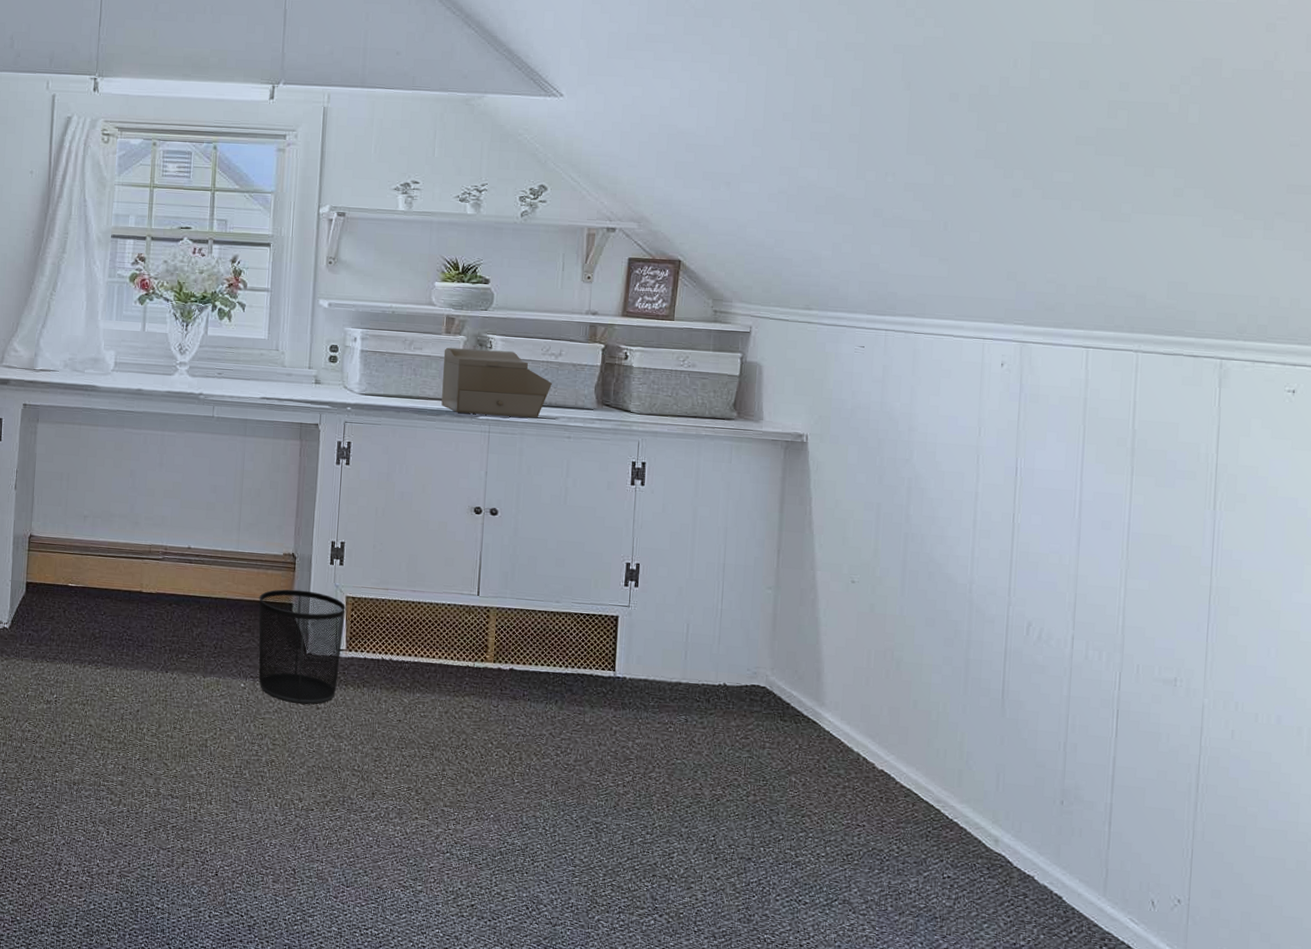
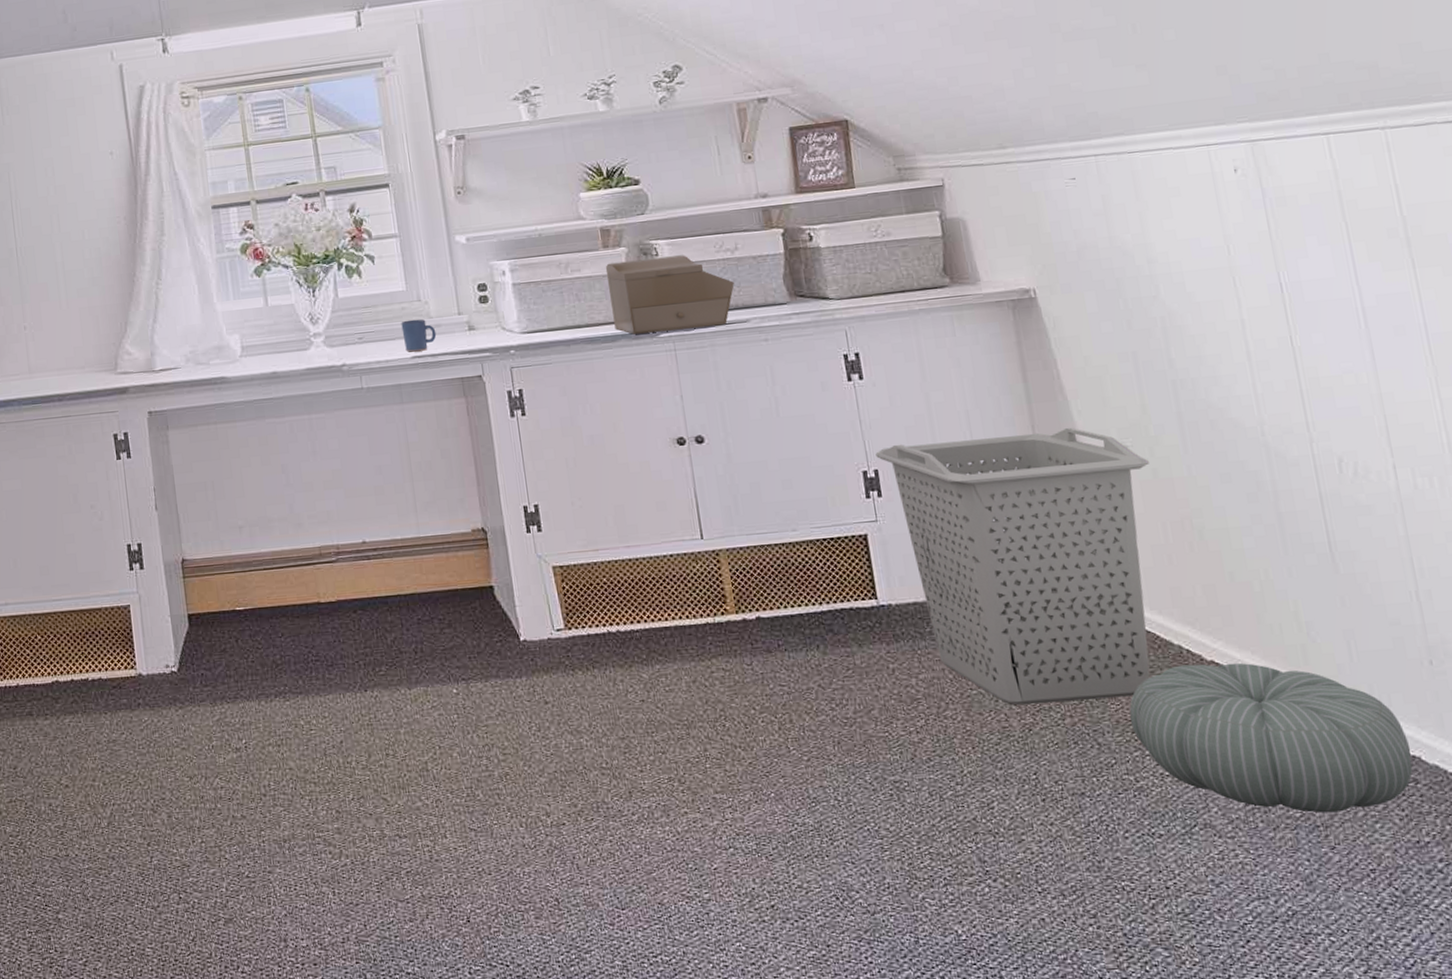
mug: none [257,365,287,394] -> present [401,319,437,352]
waste bin: present [258,589,346,705] -> none [454,568,563,702]
laundry basket: none [640,545,869,788] -> present [875,427,1150,706]
pouf: none [803,769,1028,910] -> present [1129,663,1413,813]

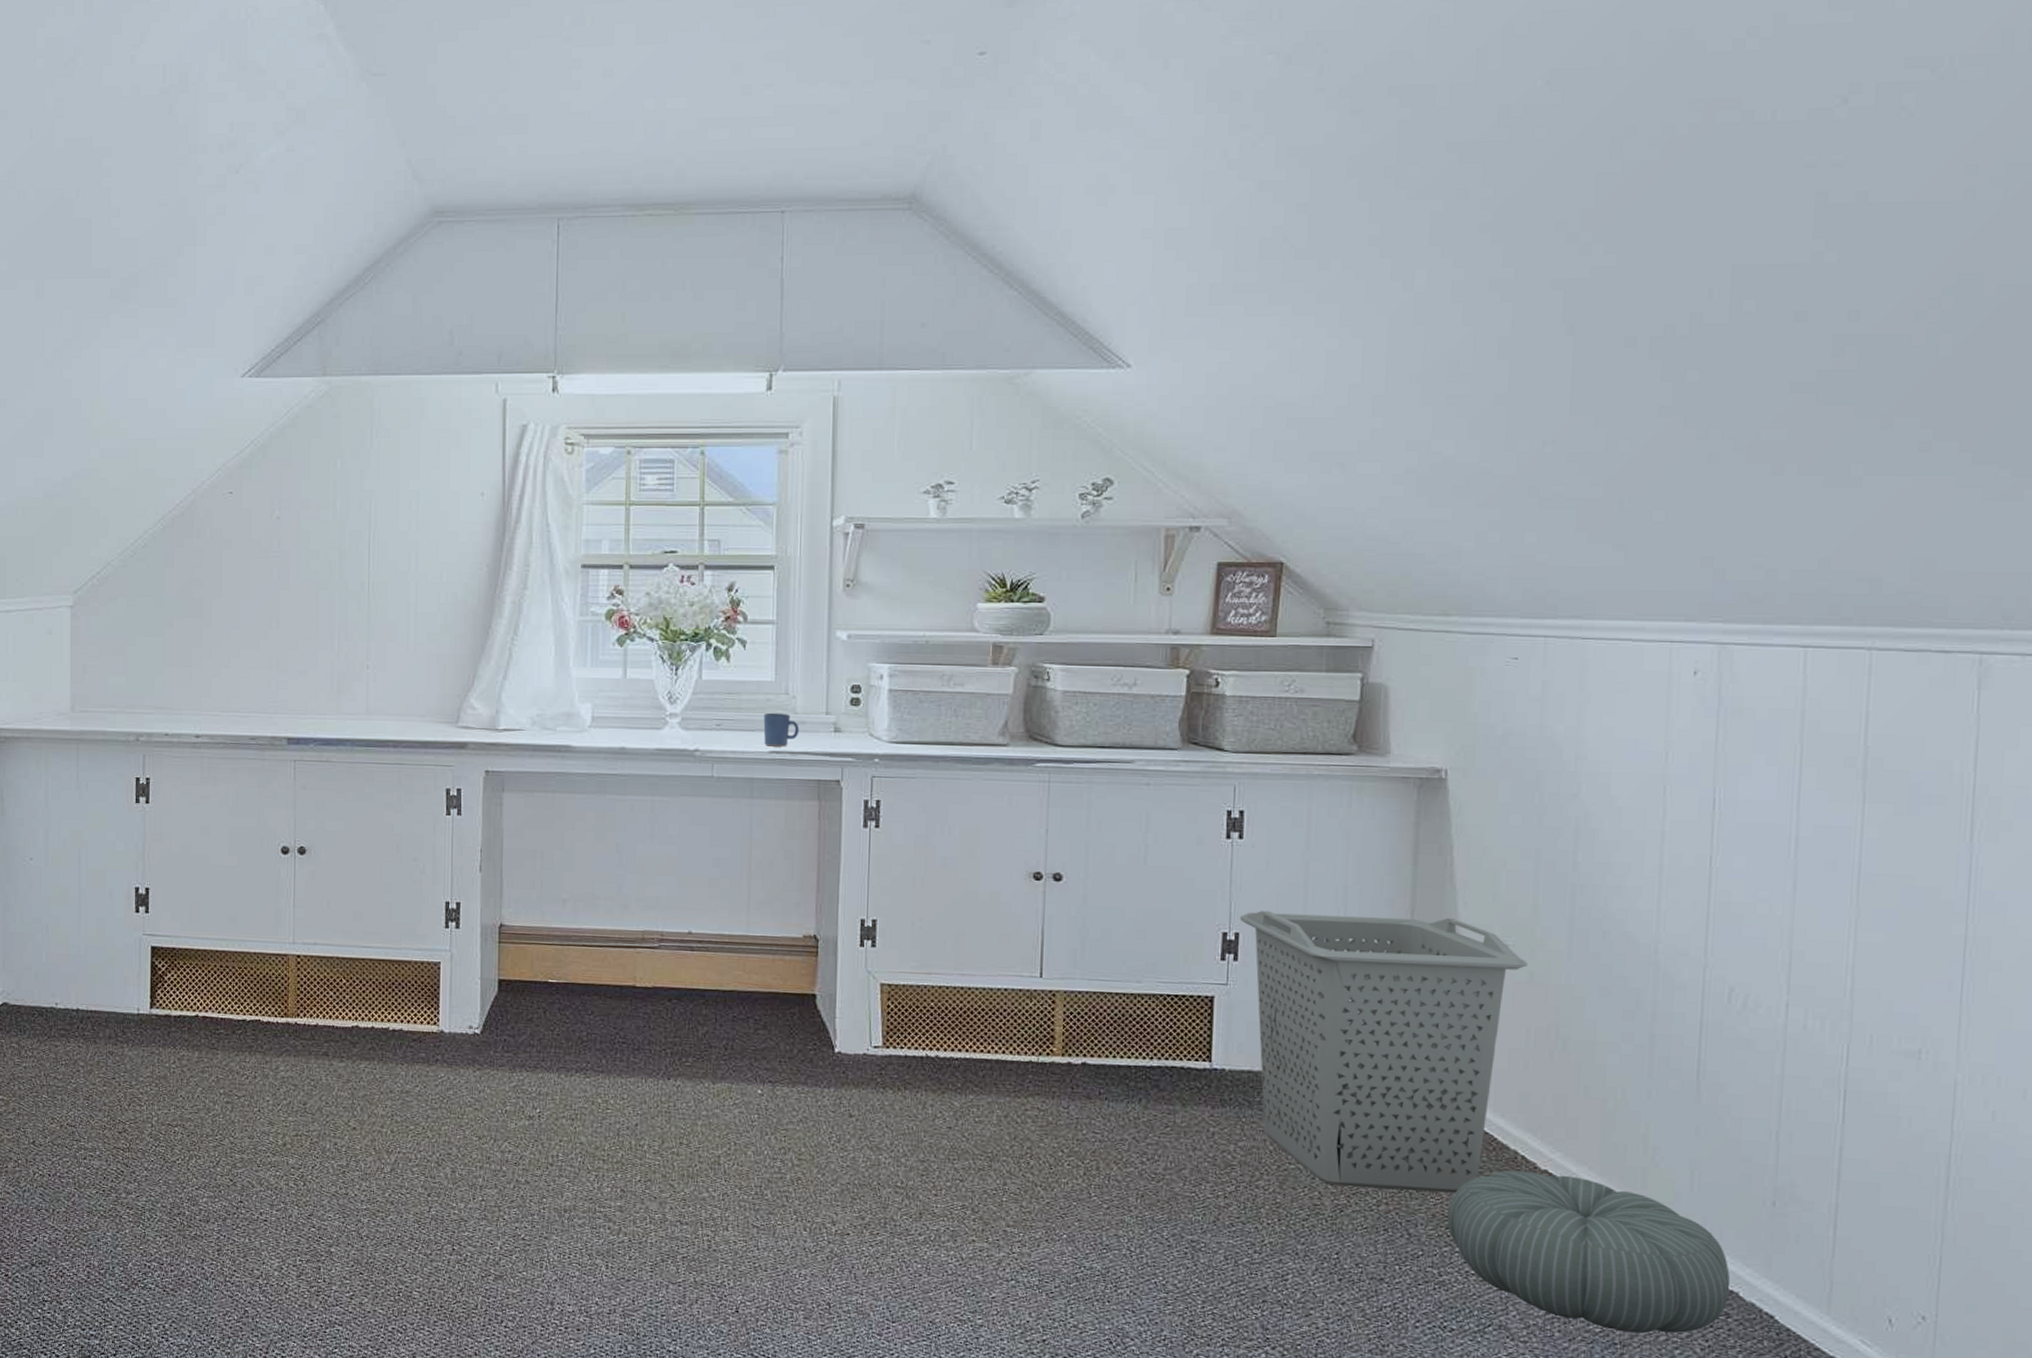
sewing box: present [605,255,734,335] -> none [989,681,1125,763]

